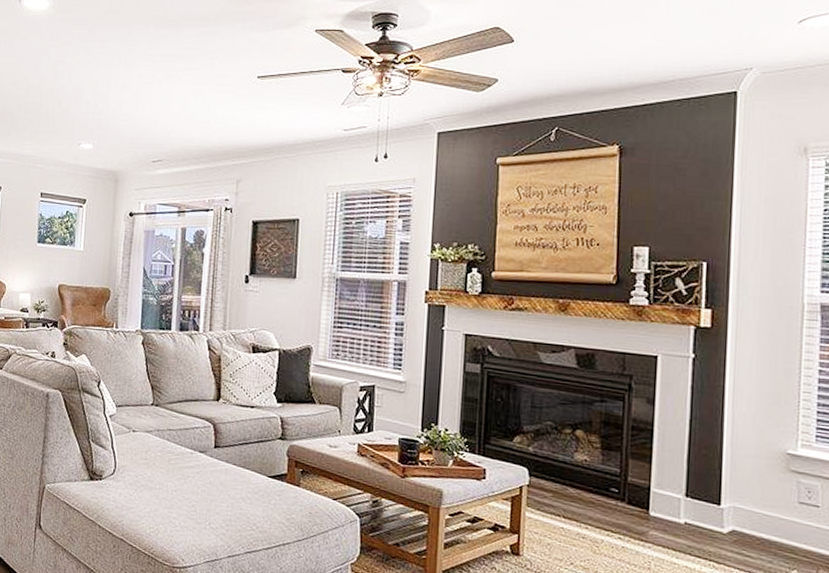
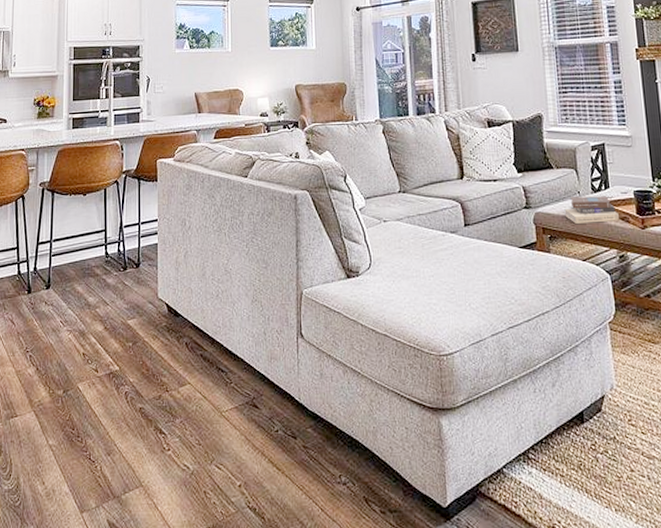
books: none [321,434,379,466] -> present [564,196,619,224]

